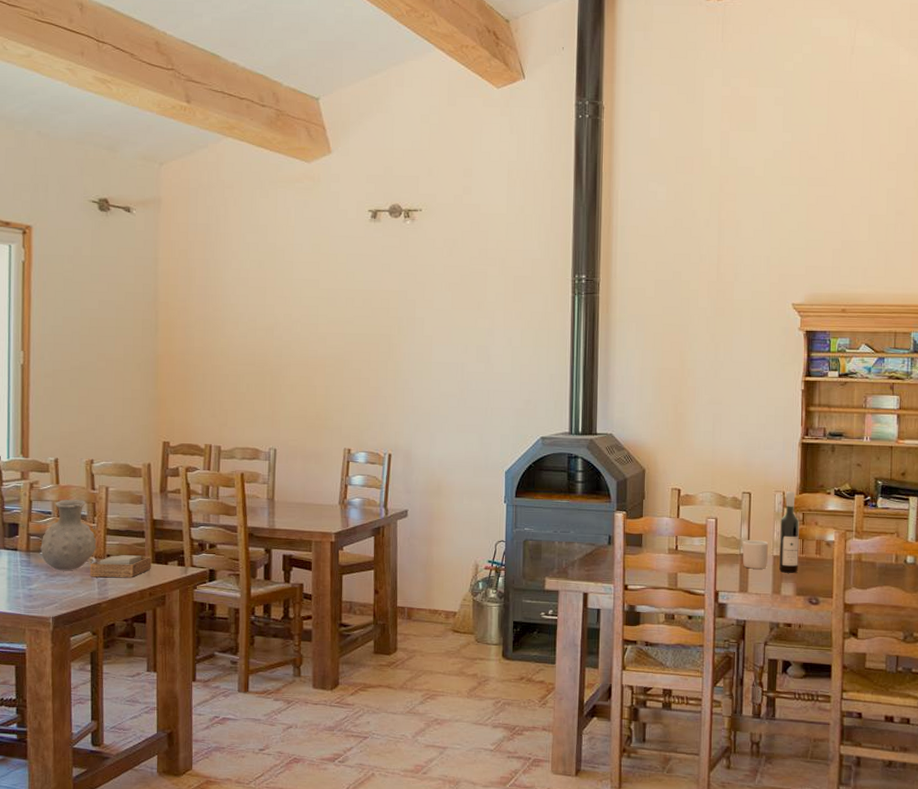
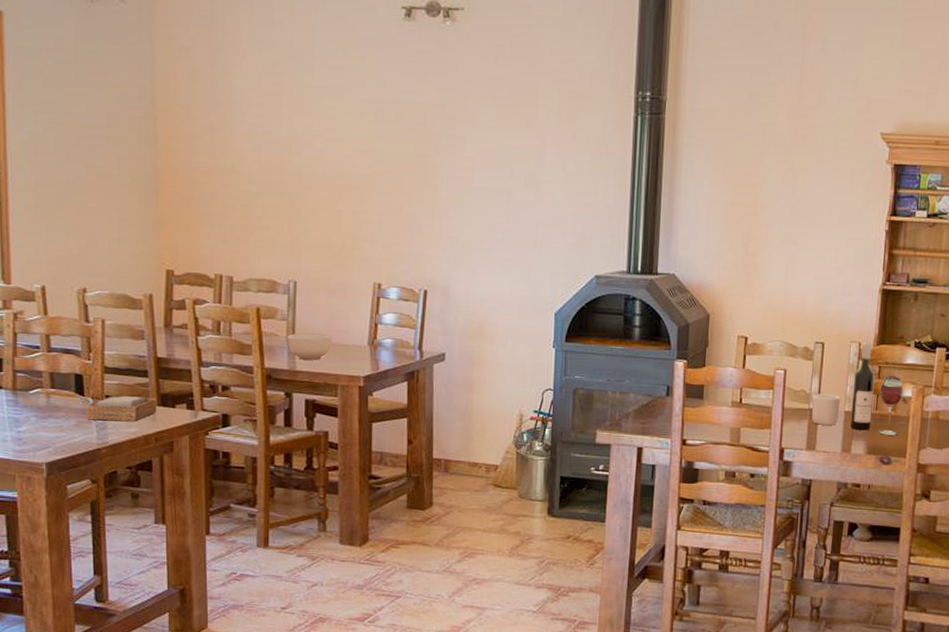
vase: present [40,499,97,571] -> none [29,332,93,413]
bowl: none [267,494,307,519] -> present [287,333,332,360]
wineglass: none [804,522,827,577] -> present [878,376,904,435]

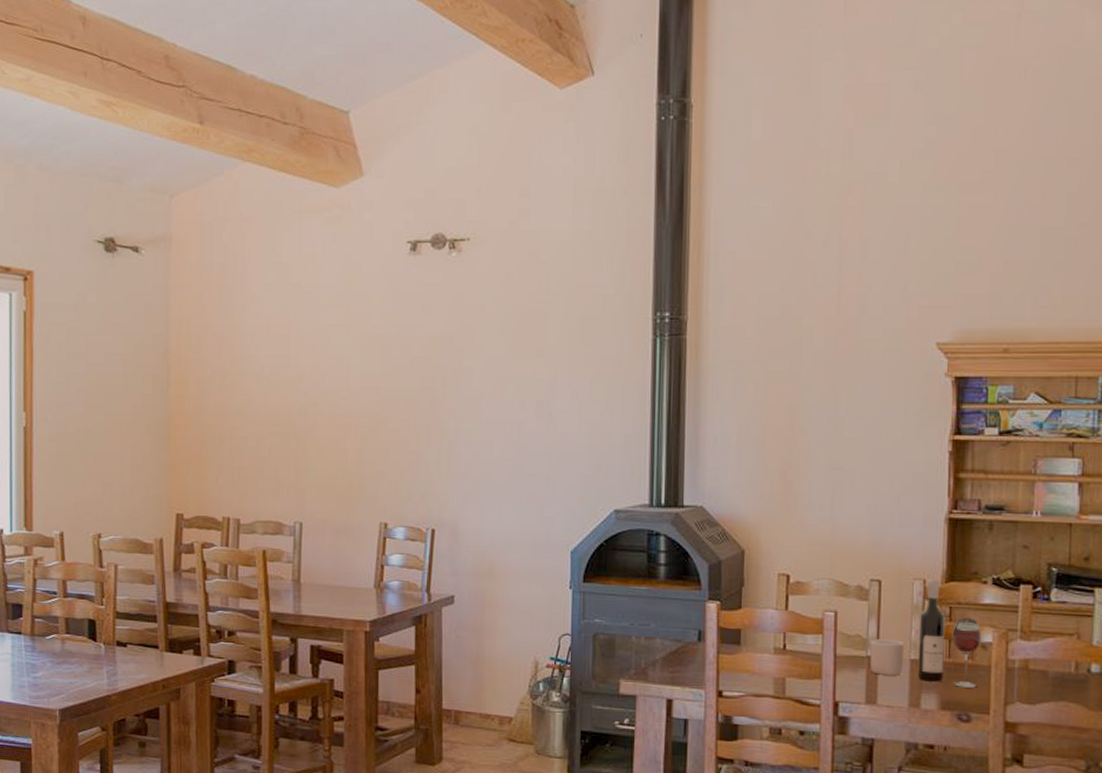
napkin holder: present [86,396,156,422] -> none [98,641,165,668]
bowl: present [287,333,332,360] -> none [293,575,338,604]

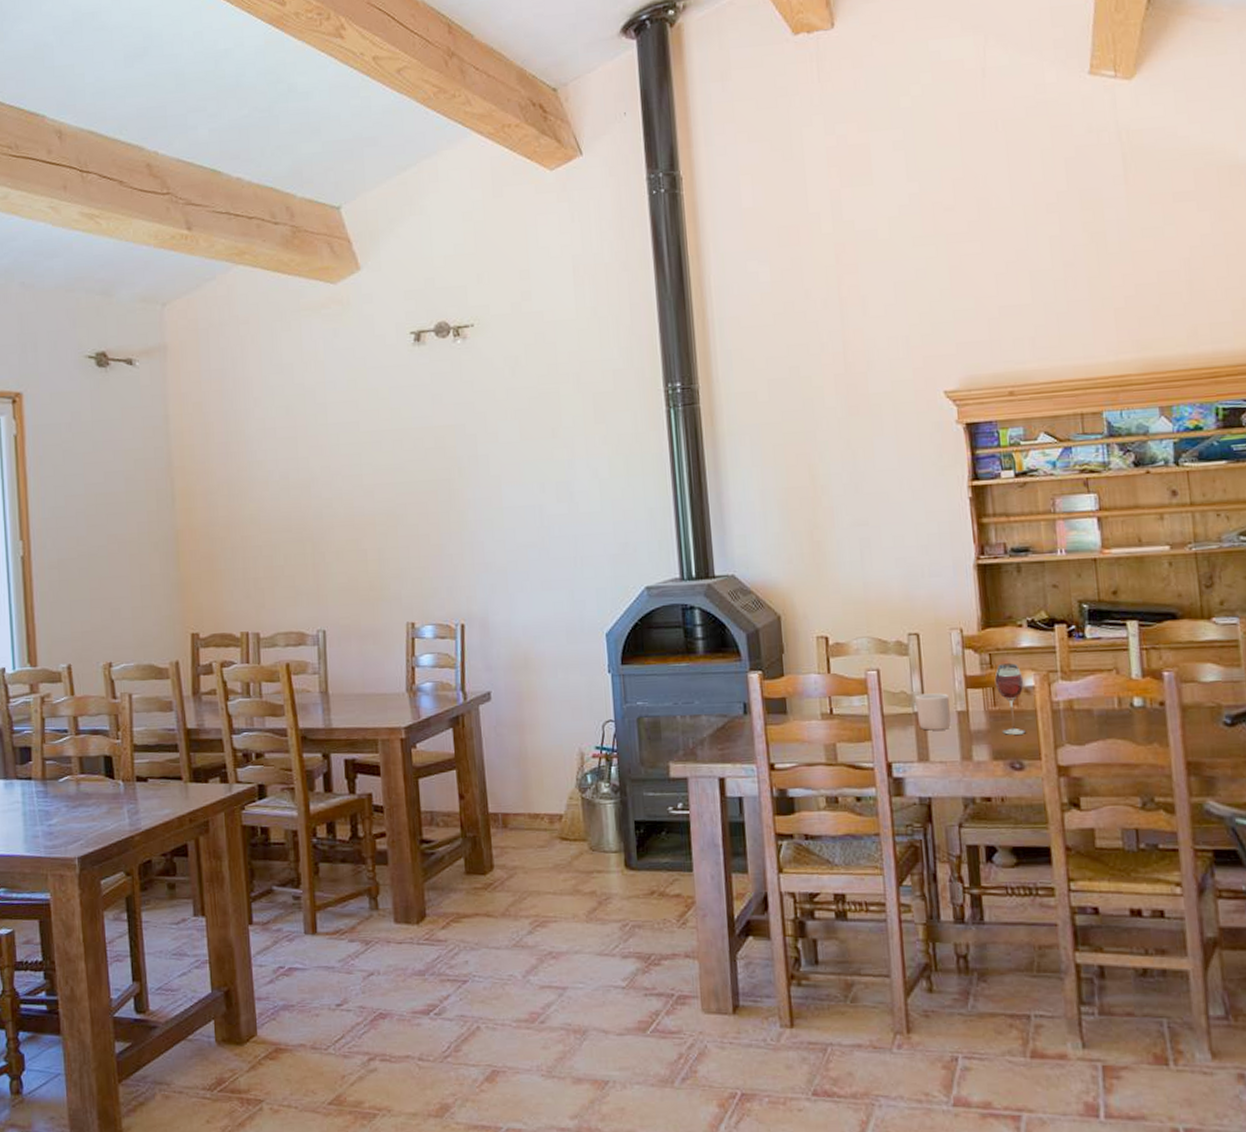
bottle: present [918,579,945,682] -> none [960,627,992,732]

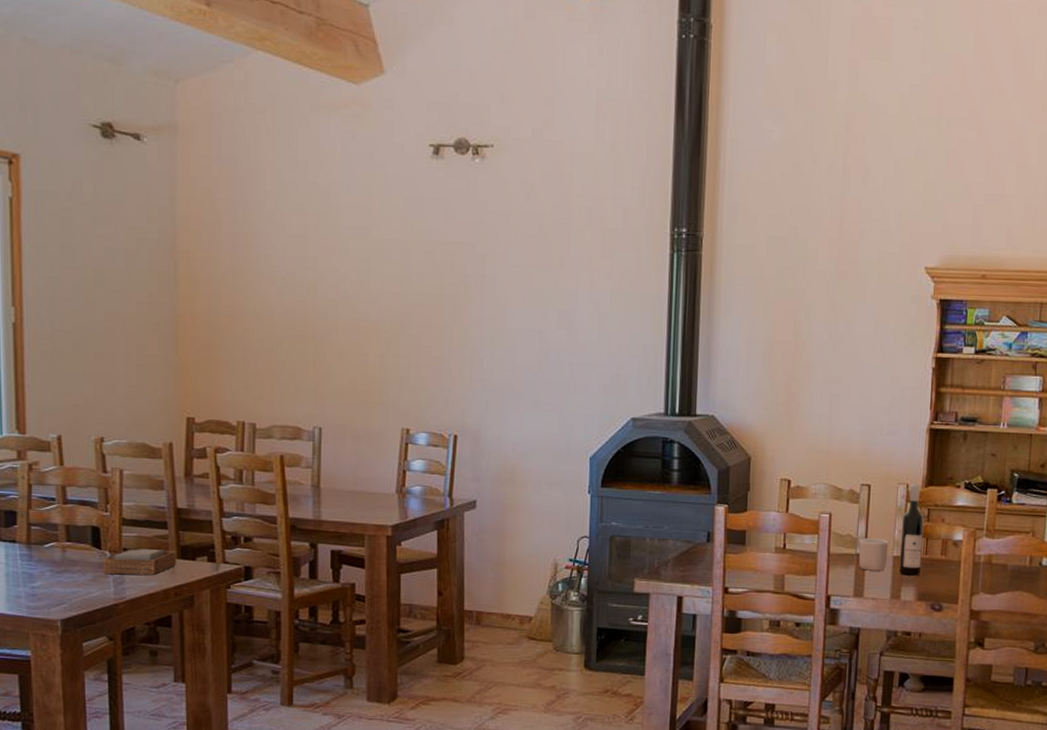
napkin holder: none [117,774,189,805] -> present [103,549,176,576]
bottle: none [960,627,992,732] -> present [899,484,924,576]
wineglass: present [994,663,1026,735] -> none [929,518,954,581]

